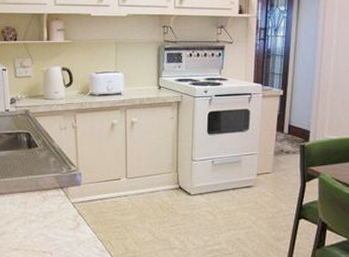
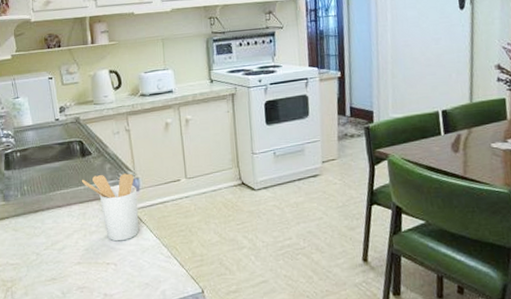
utensil holder: none [26,166,79,232] -> present [82,173,139,242]

